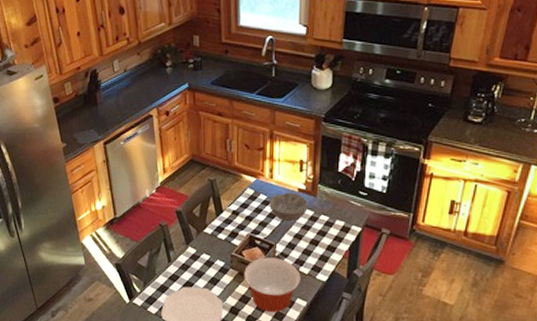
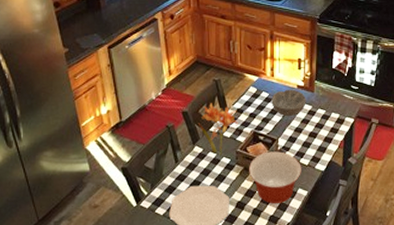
flower: none [193,203,235,259] -> present [199,103,239,156]

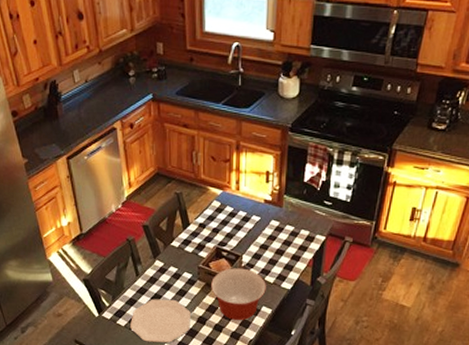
flower: present [199,103,239,156] -> none [160,217,202,271]
bowl: present [271,89,306,117] -> none [236,203,274,233]

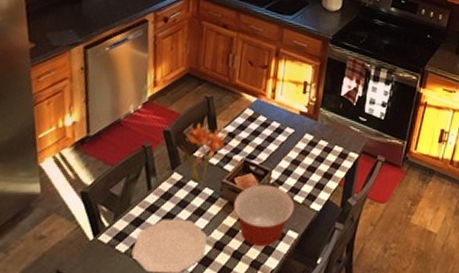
flower: none [160,217,202,271] -> present [181,123,228,186]

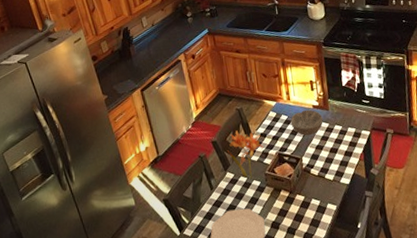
mixing bowl: present [233,185,295,247] -> none [278,169,328,221]
bowl: none [268,114,308,147] -> present [290,109,323,136]

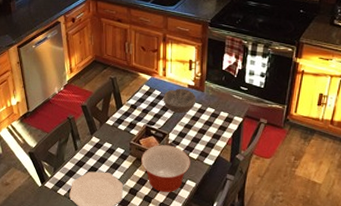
flower: present [228,130,266,180] -> none [96,98,133,147]
mixing bowl: none [278,169,328,221] -> present [141,145,190,193]

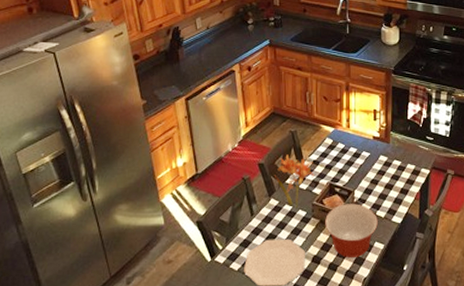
flower: none [96,98,133,147] -> present [275,154,315,209]
bowl: present [163,88,196,114] -> none [347,140,382,168]

